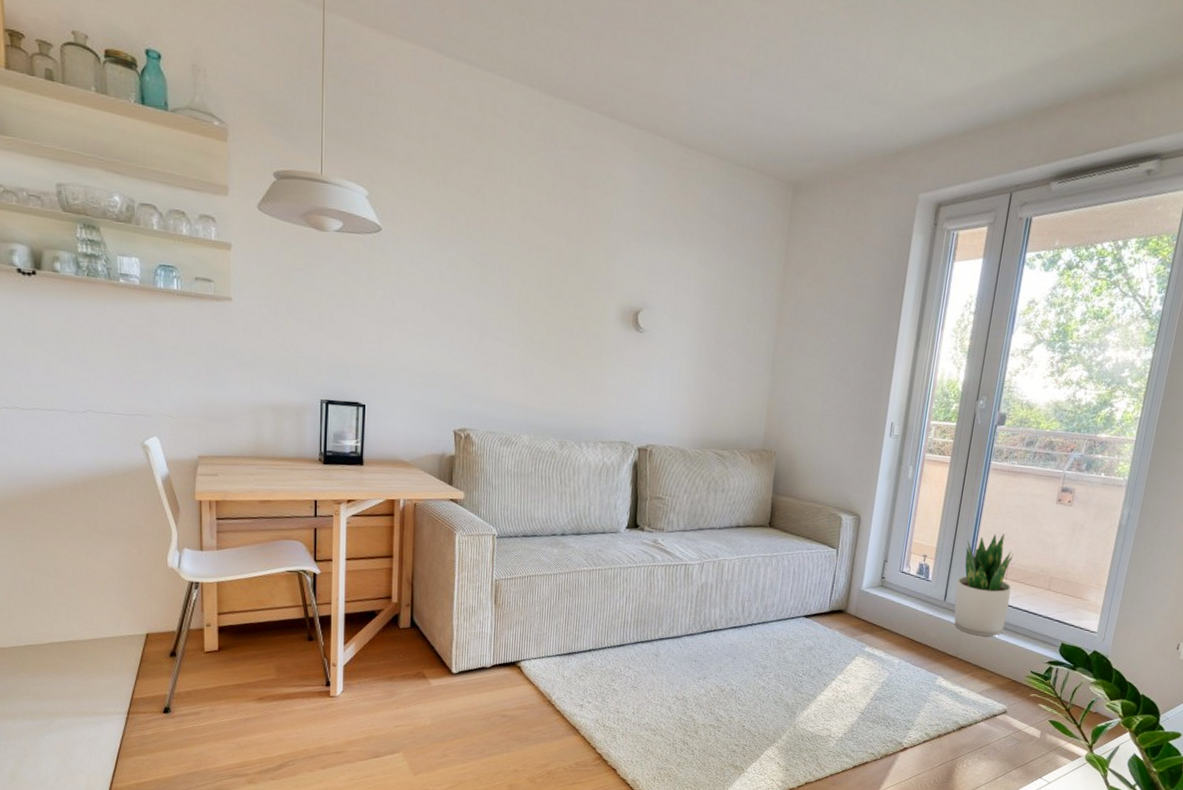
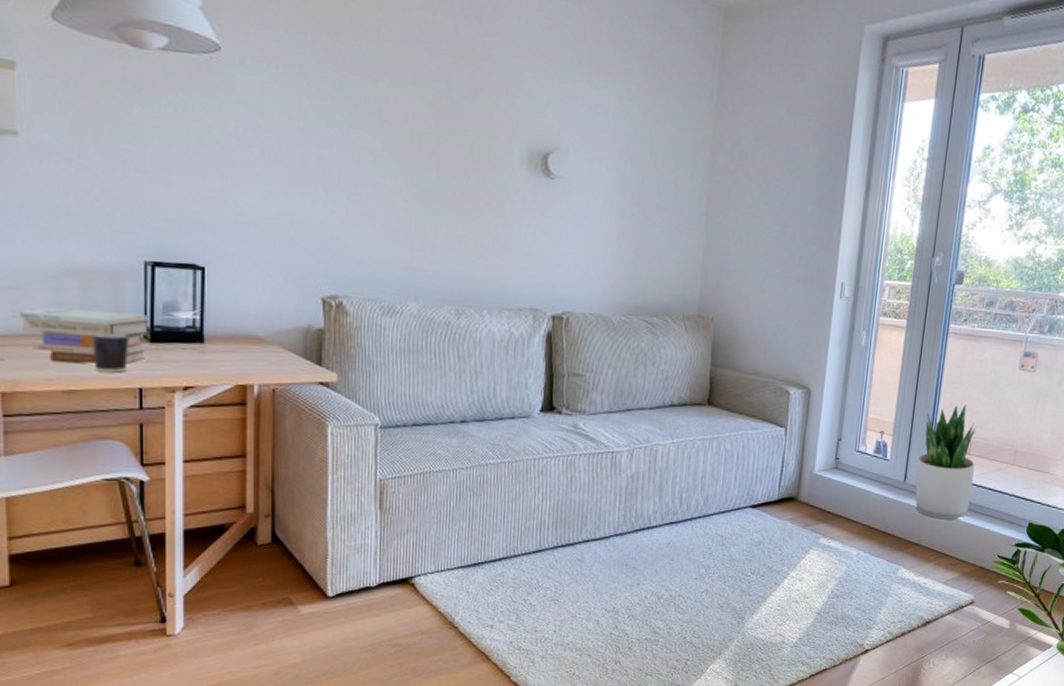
books: none [224,435,323,481] -> present [12,307,149,364]
mug: none [281,456,308,488] -> present [91,333,129,373]

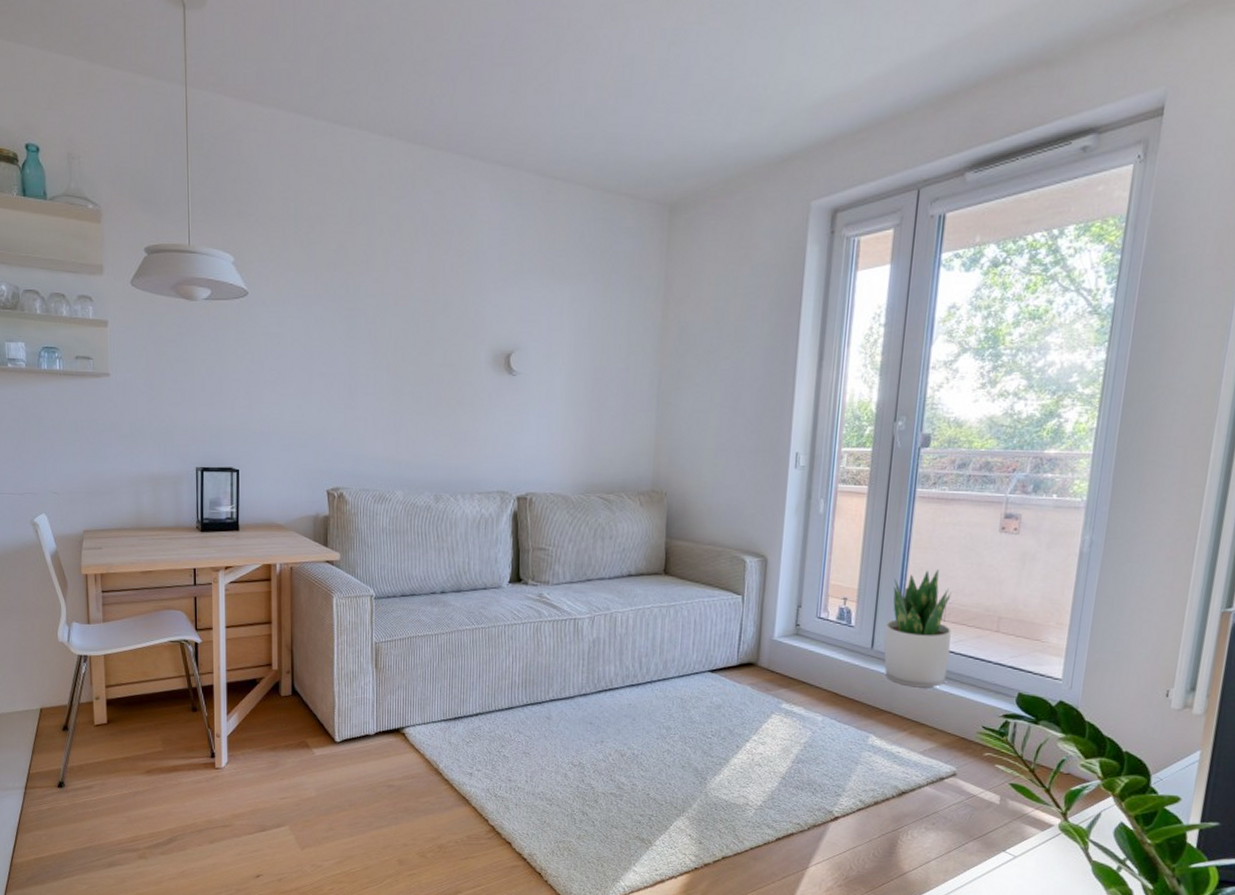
books: present [12,307,149,364] -> none [107,506,200,550]
mug: present [91,333,129,373] -> none [160,525,186,557]

